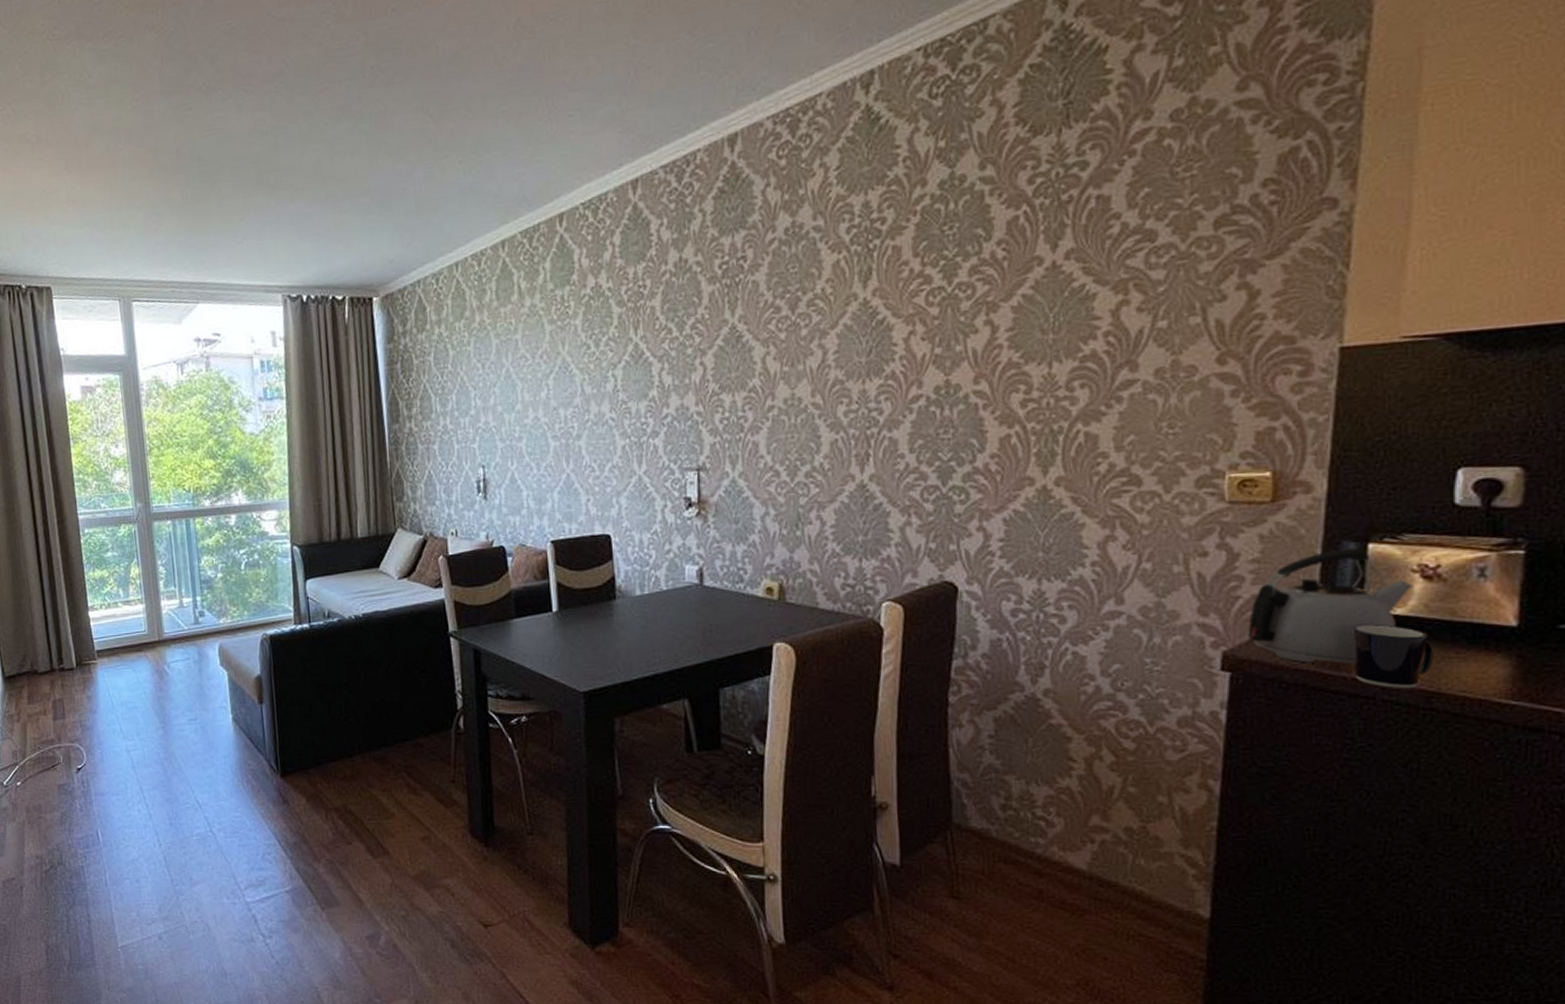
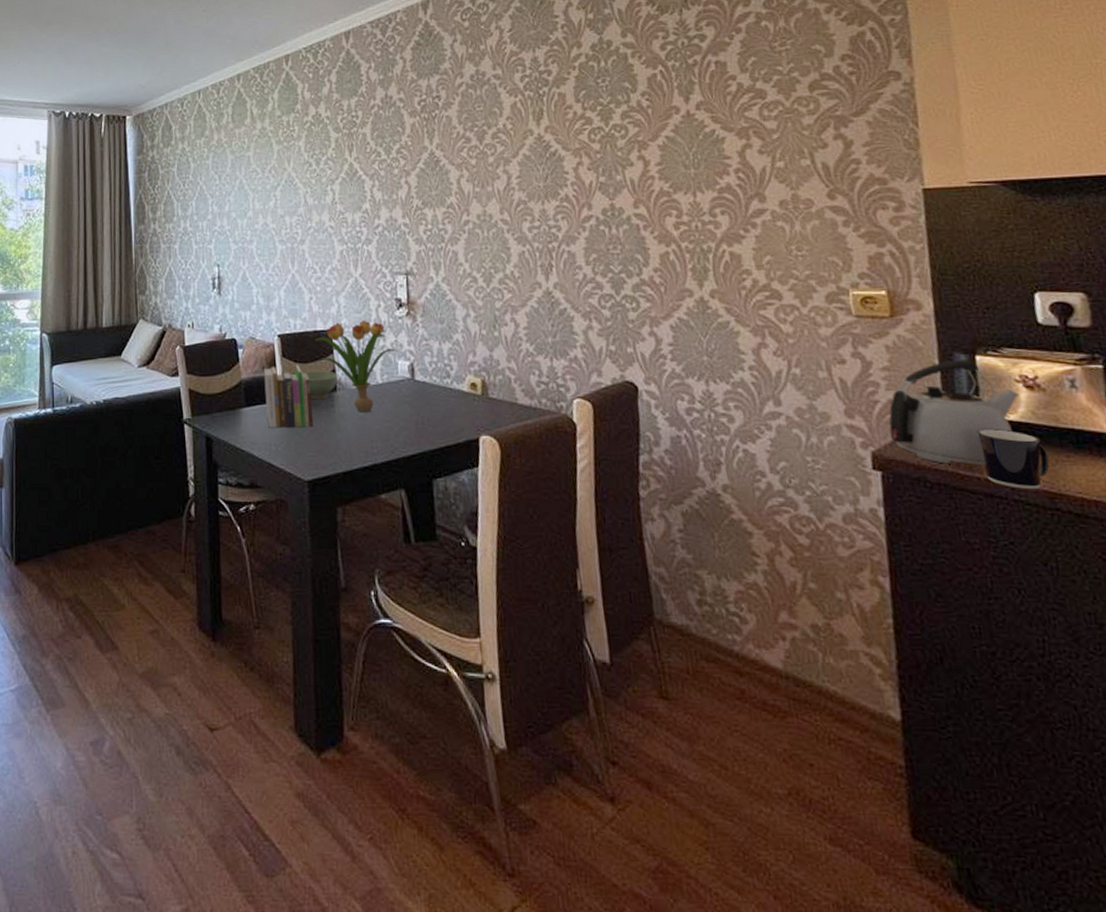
books: none [535,571,590,639] -> present [263,364,313,428]
bowl: none [579,578,618,609] -> present [303,371,338,400]
flower arrangement: none [592,522,684,622] -> present [315,320,397,413]

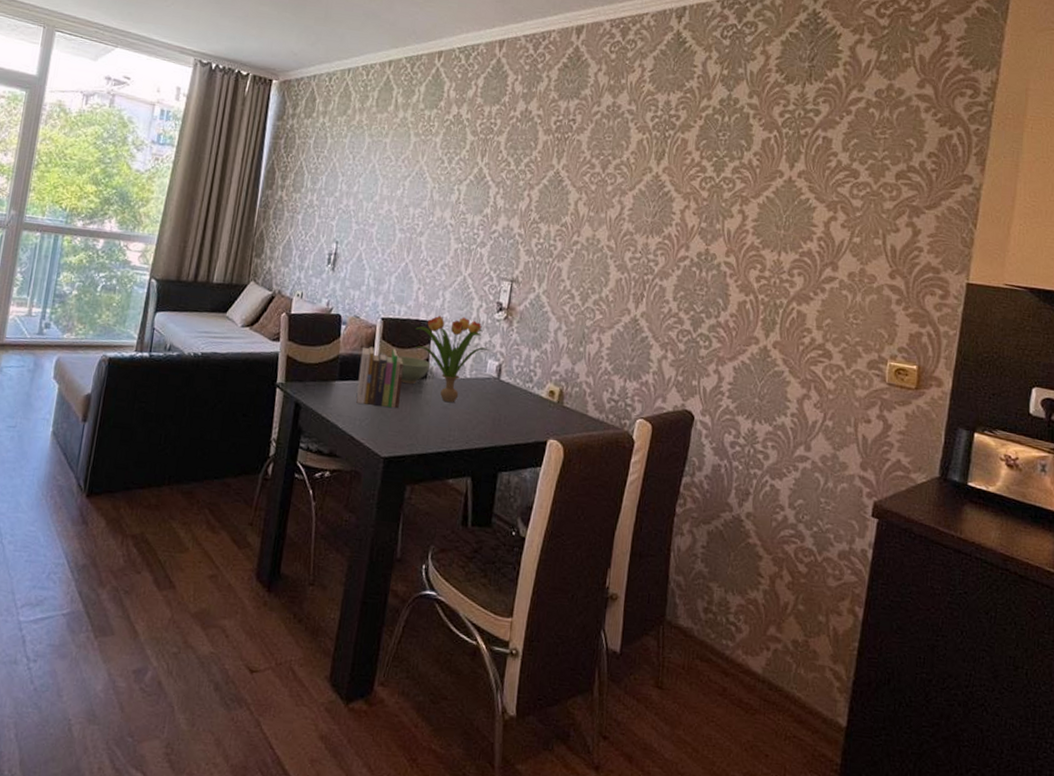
kettle: present [889,360,1020,466] -> none [892,433,1001,526]
mug: present [976,429,1050,490] -> none [959,495,1010,552]

